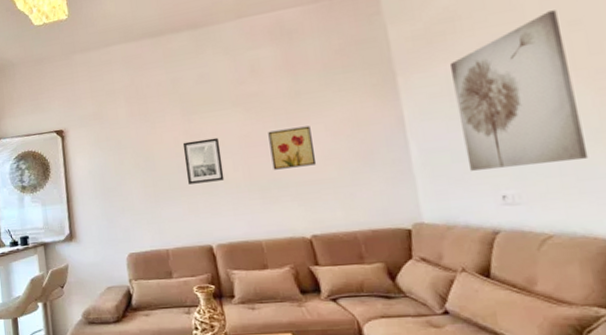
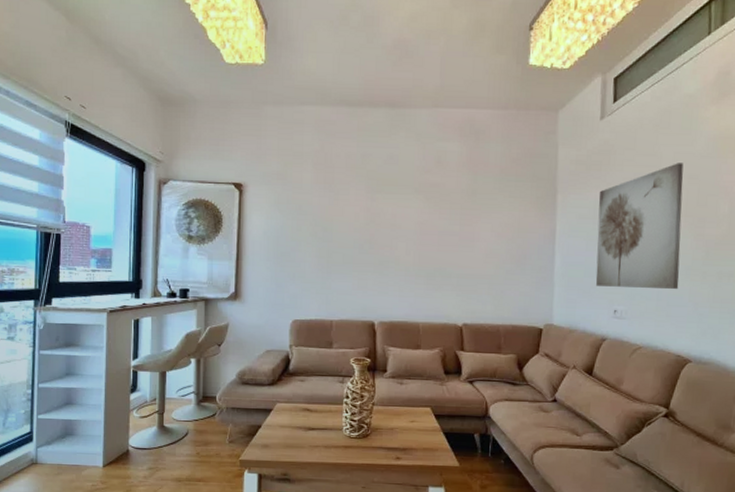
wall art: present [182,137,225,184] -> none [361,219,397,262]
wall art: present [268,125,317,170] -> none [441,223,479,261]

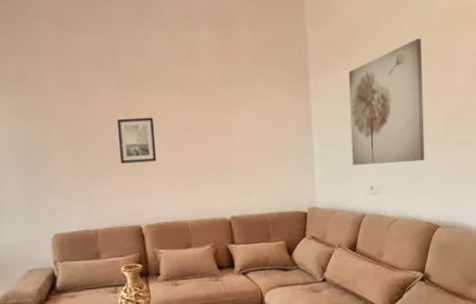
wall art: none [361,219,397,262] -> present [116,117,157,164]

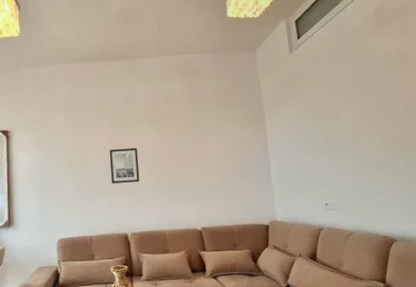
wall art: present [348,38,425,165] -> none [297,80,375,185]

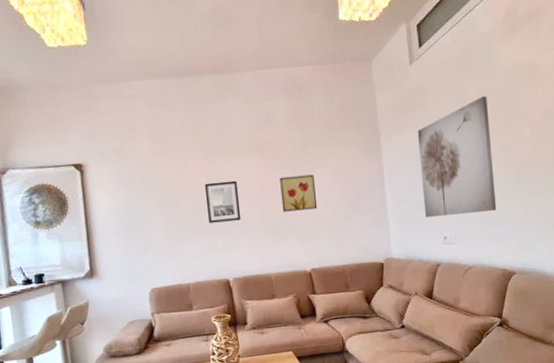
wall art: none [174,144,208,176] -> present [280,174,318,212]
wall art: none [297,80,375,185] -> present [417,96,497,217]

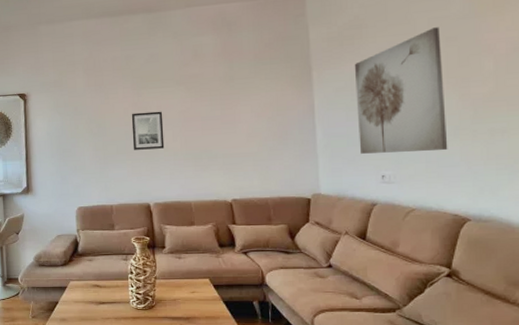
wall art: present [280,174,318,212] -> none [204,107,242,143]

